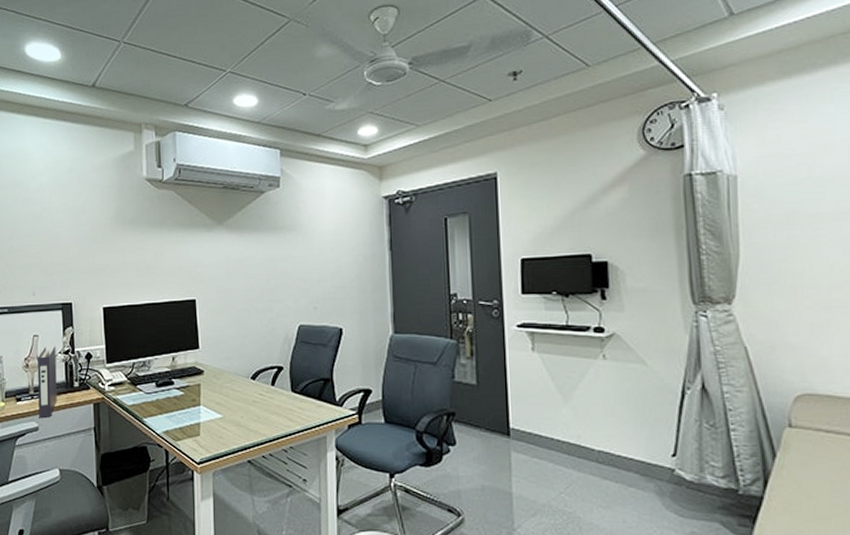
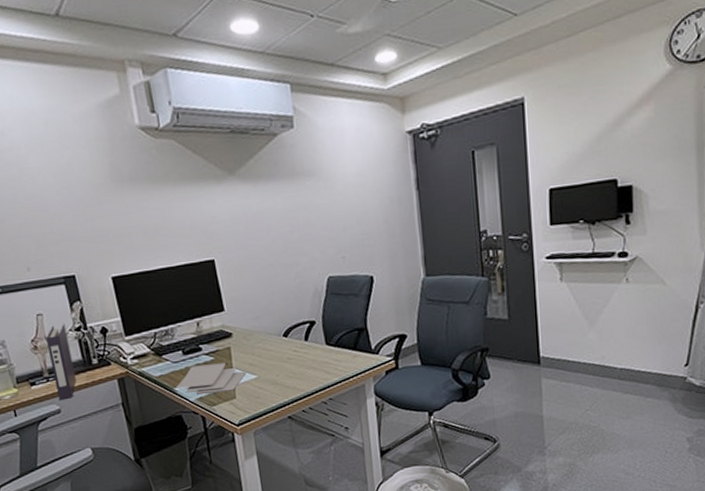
papers: none [143,399,212,427] -> present [174,363,246,394]

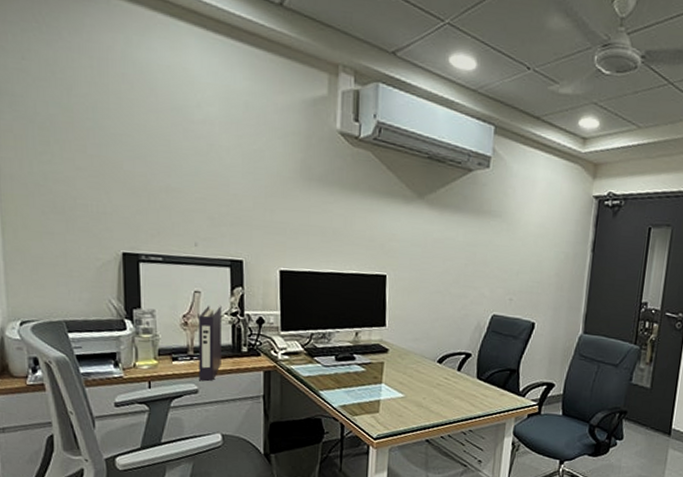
papers: present [174,363,246,394] -> none [319,373,394,405]

